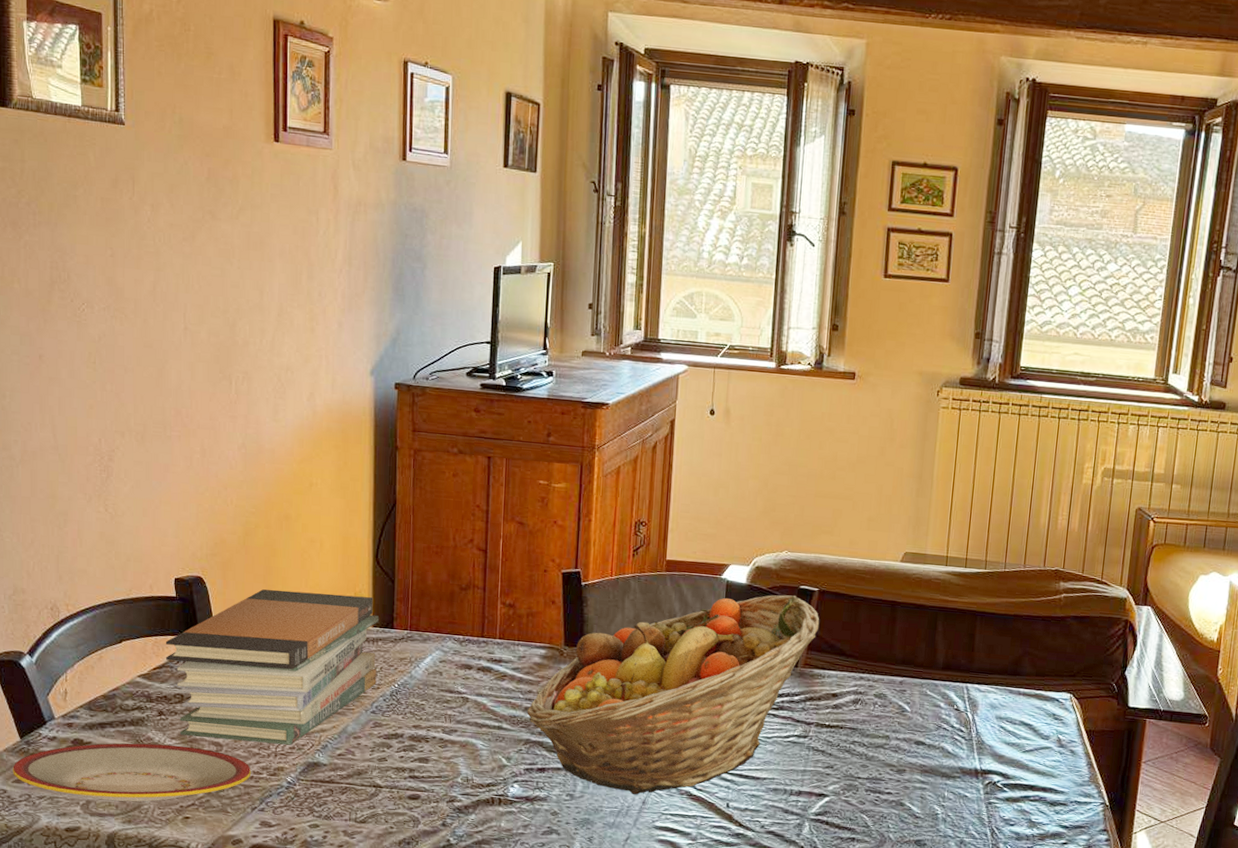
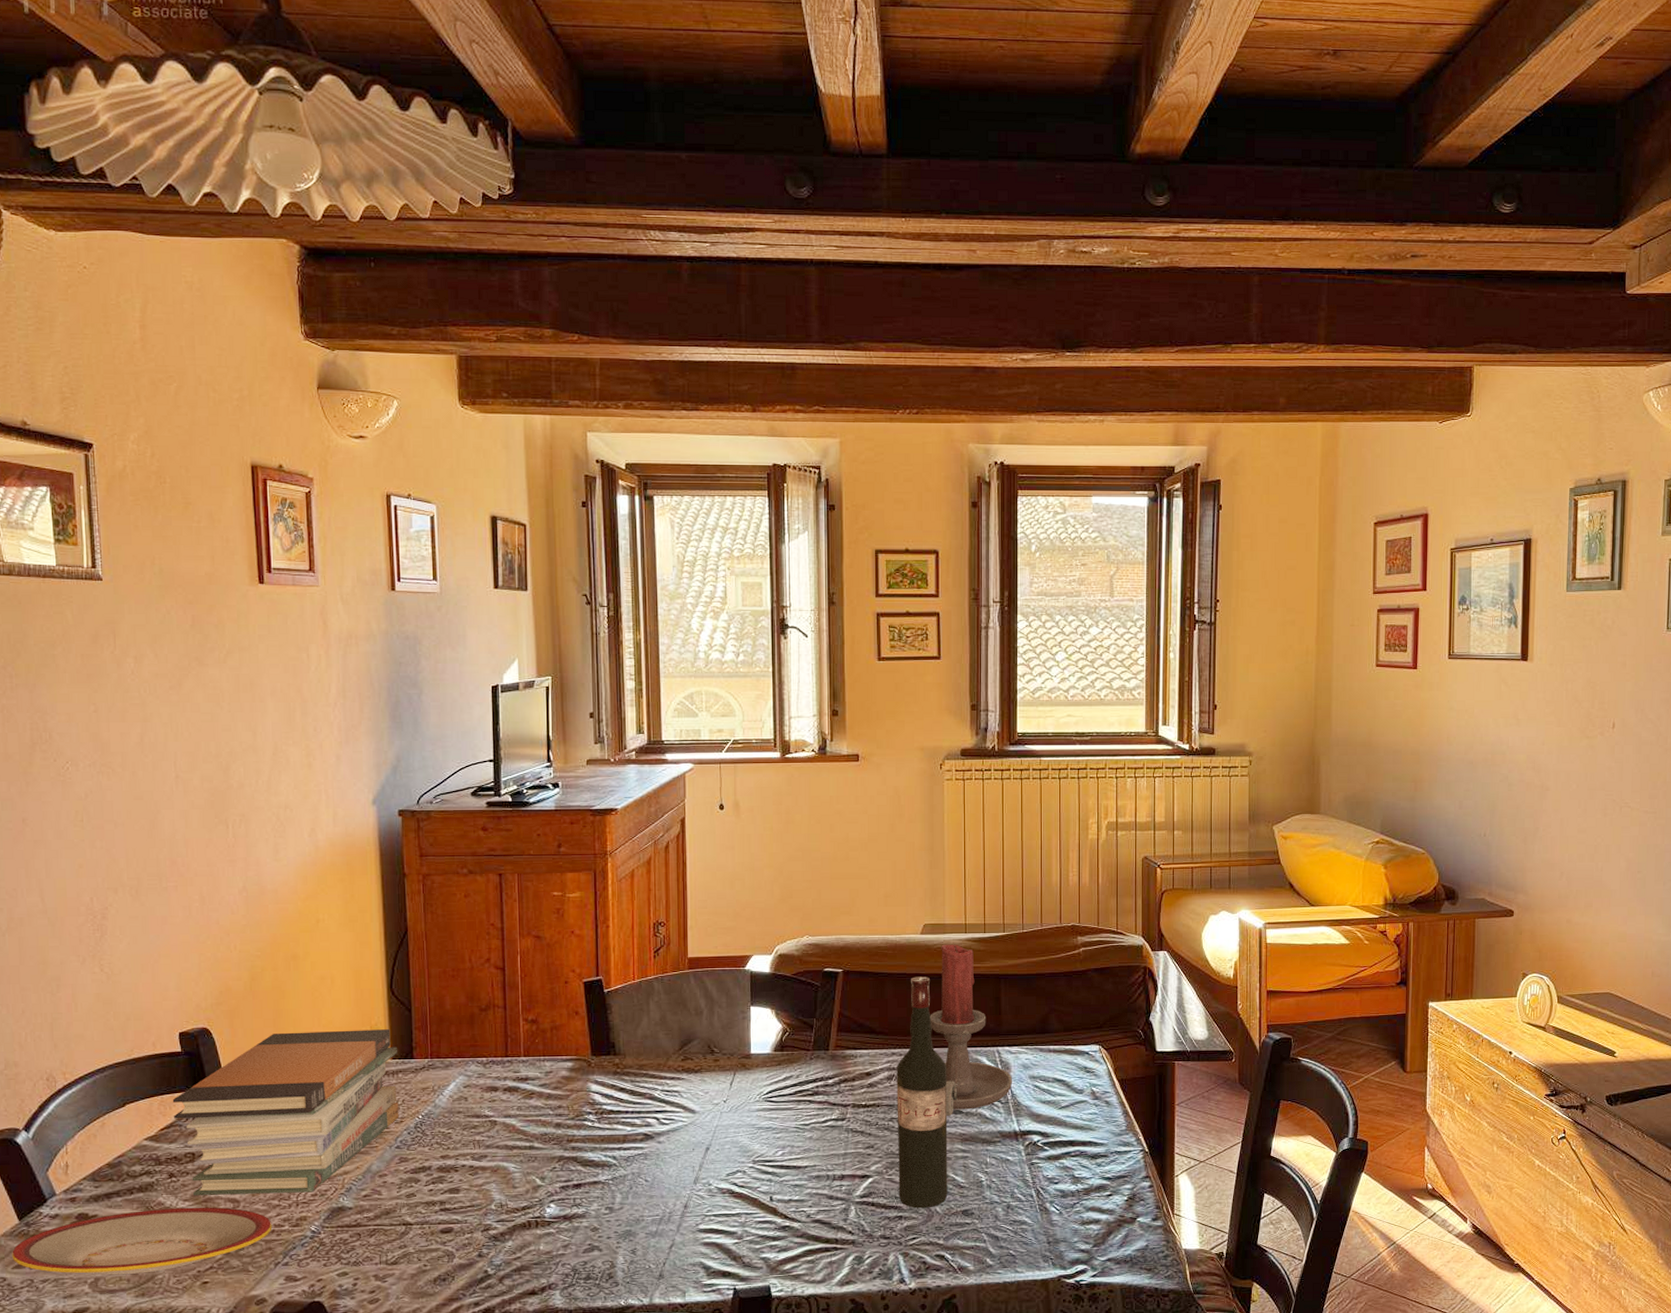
fruit basket: present [526,595,820,795] -> none [558,979,847,1200]
wine bottle: none [853,604,913,834] -> present [896,976,948,1209]
candle holder: none [901,574,979,746] -> present [930,944,1013,1116]

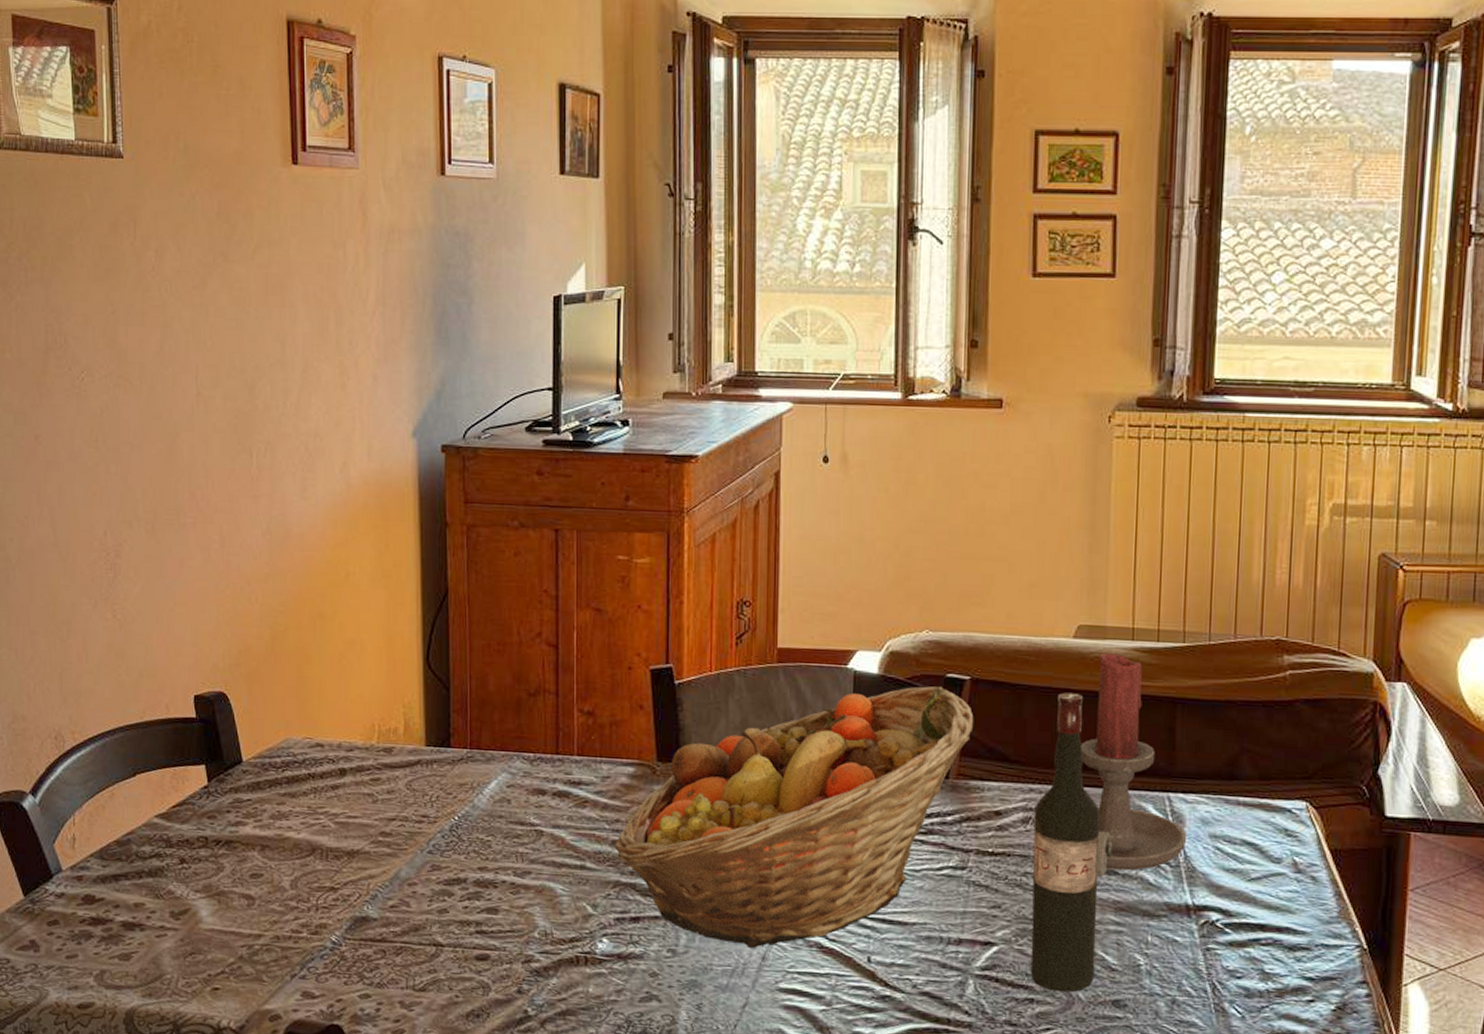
plate: present [12,1207,273,1275] -> none [16,898,290,971]
book stack: present [172,1029,399,1196] -> none [185,704,433,896]
fruit basket: none [558,979,847,1200] -> present [614,686,974,949]

